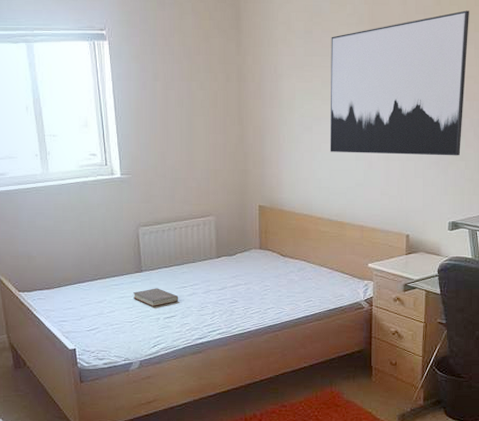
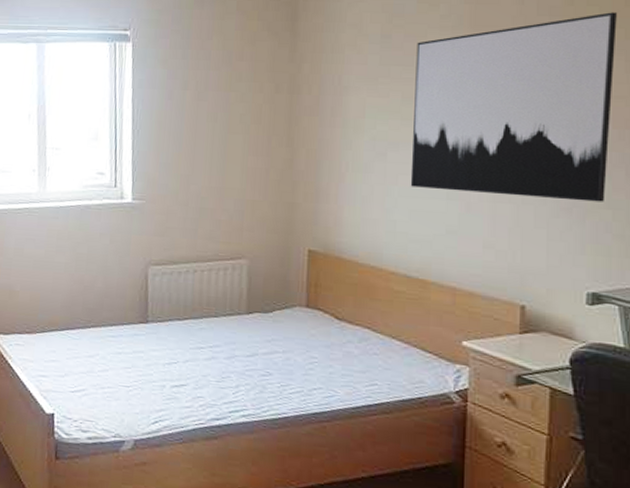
book: present [132,288,179,307] -> none [133,345,193,371]

